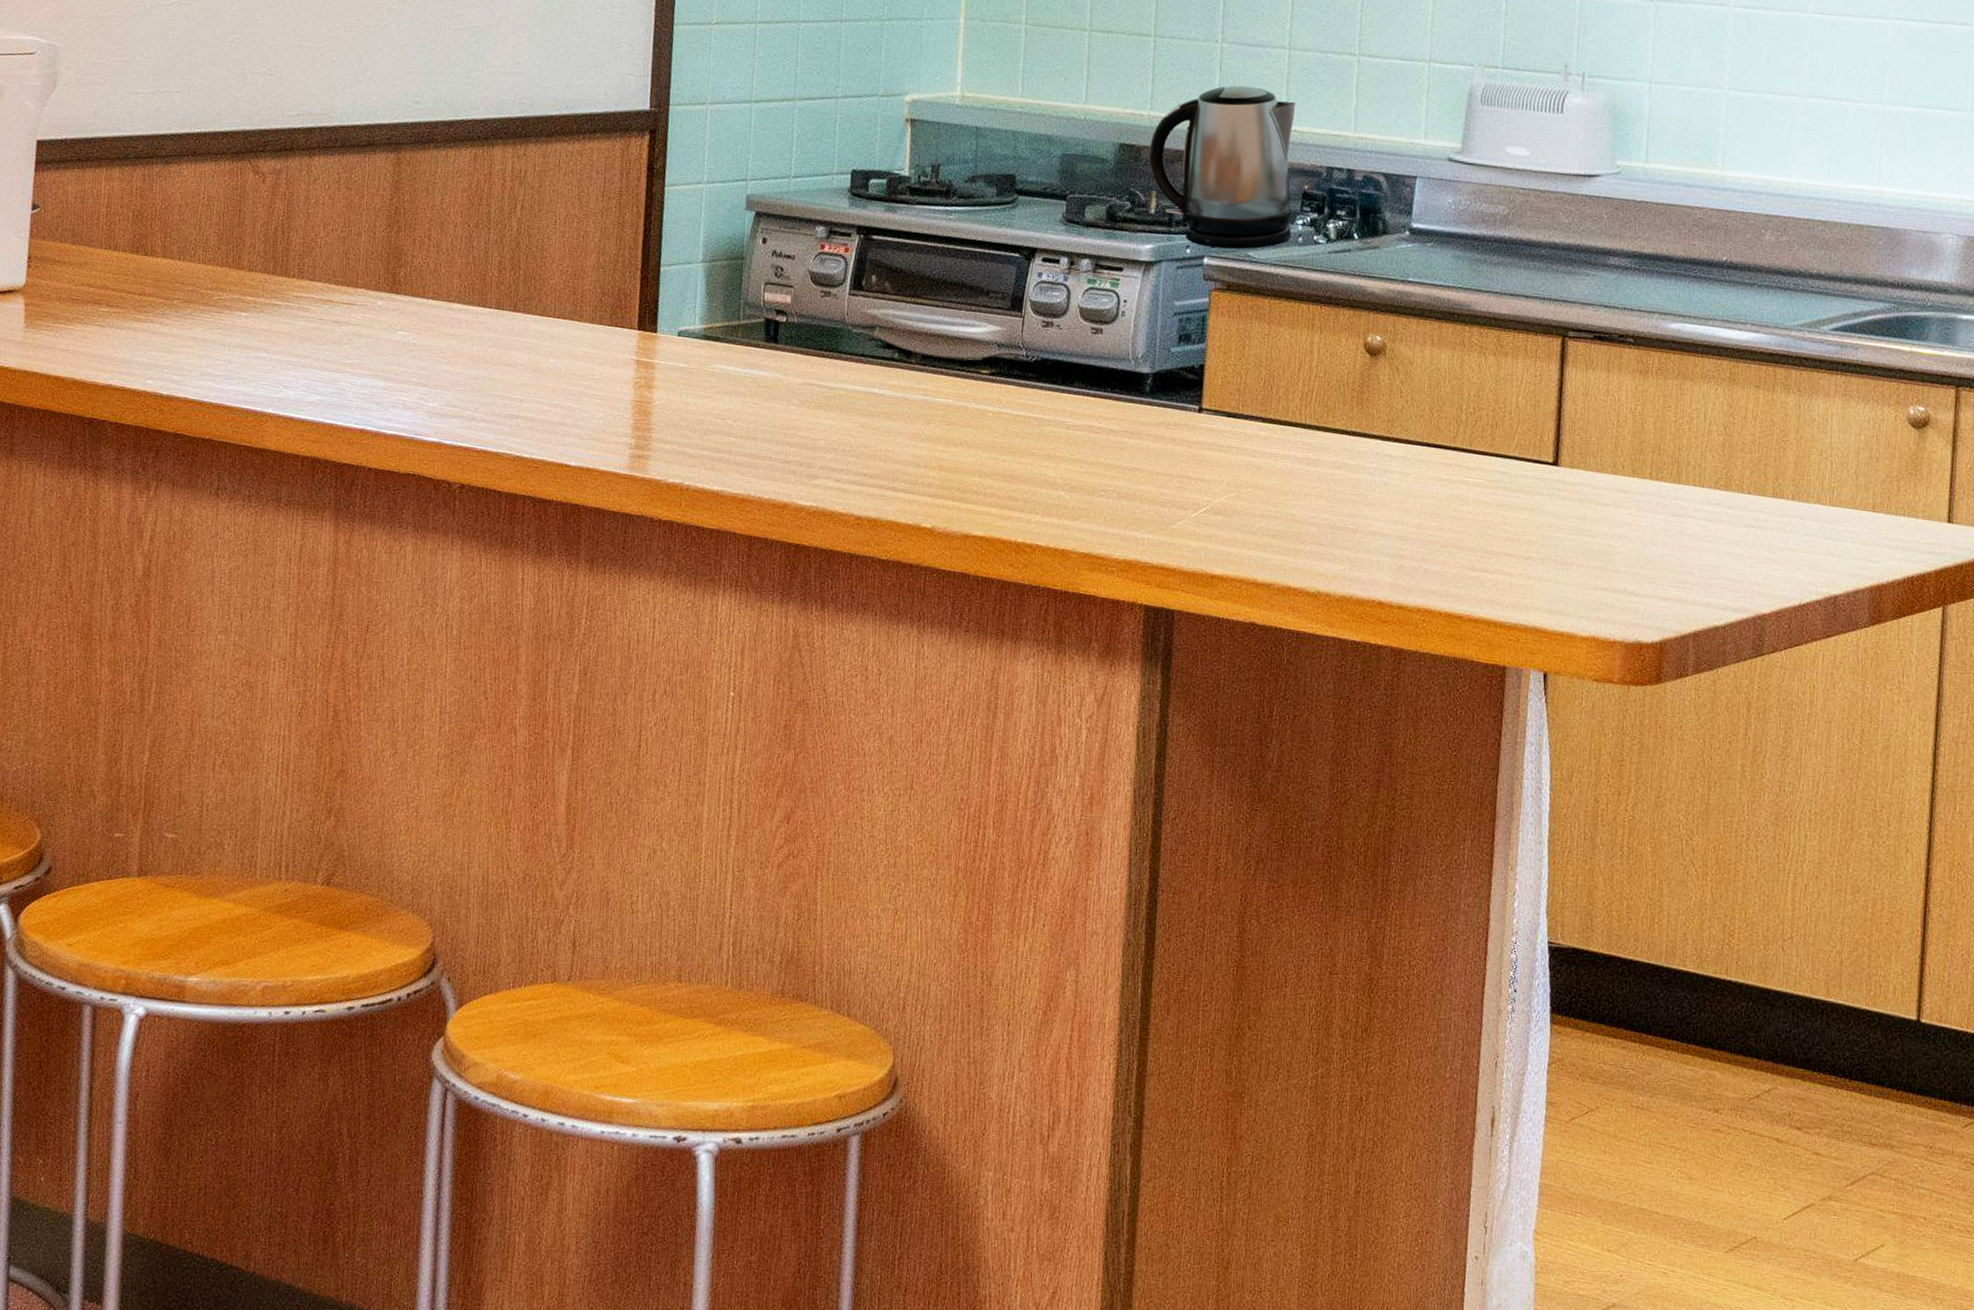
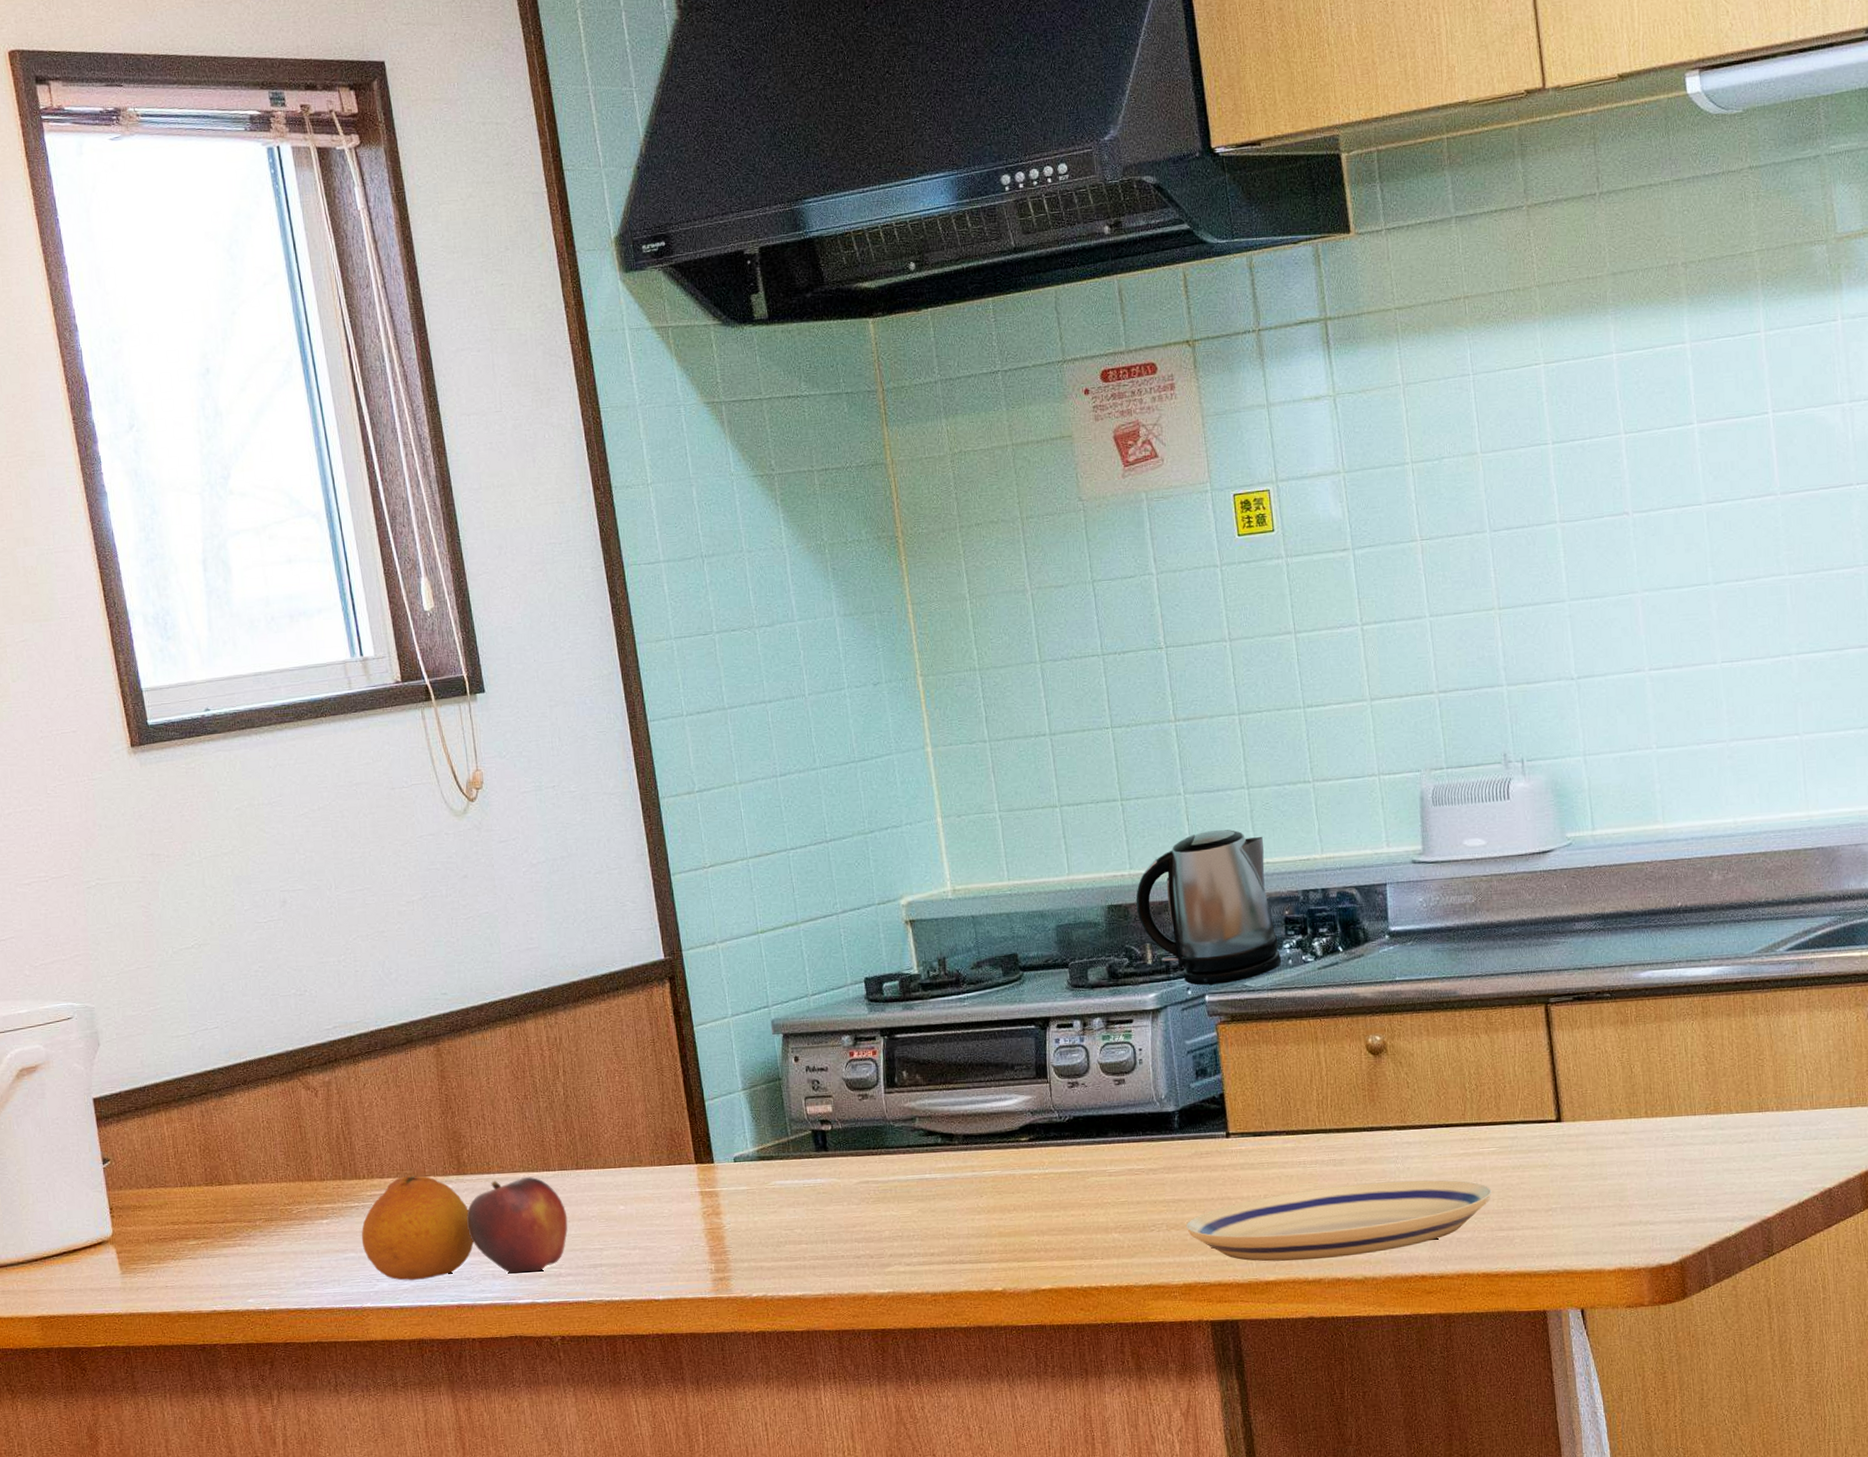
fruit: none [277,282,394,396] -> present [361,1175,474,1281]
fruit: none [388,306,494,411] -> present [466,1176,568,1274]
plate: none [1137,484,1471,568] -> present [1185,1180,1492,1262]

